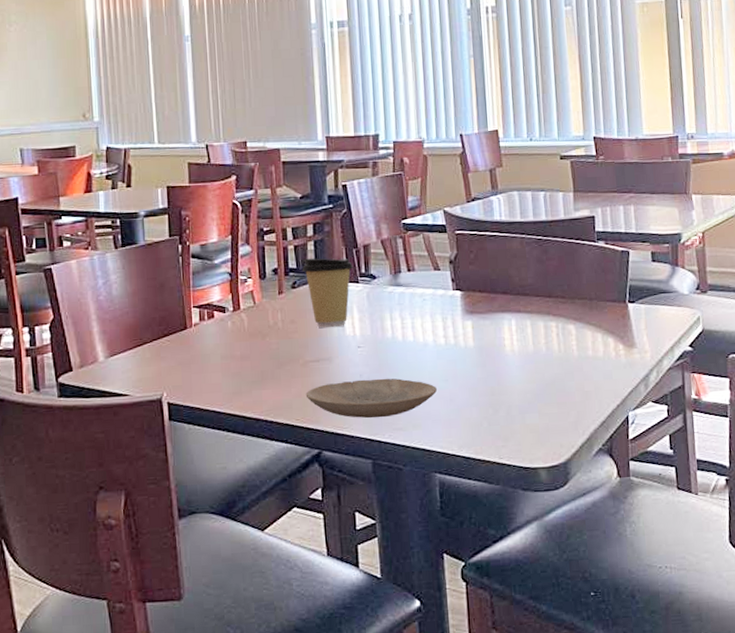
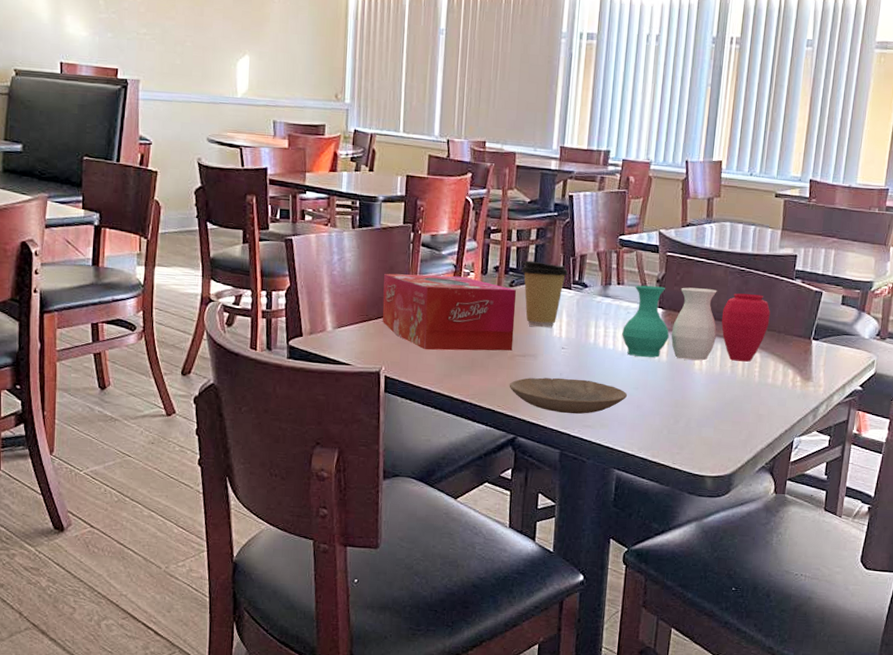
tissue box: none [155,284,304,369] -> present [382,273,517,351]
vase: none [421,263,579,346] -> present [622,285,771,363]

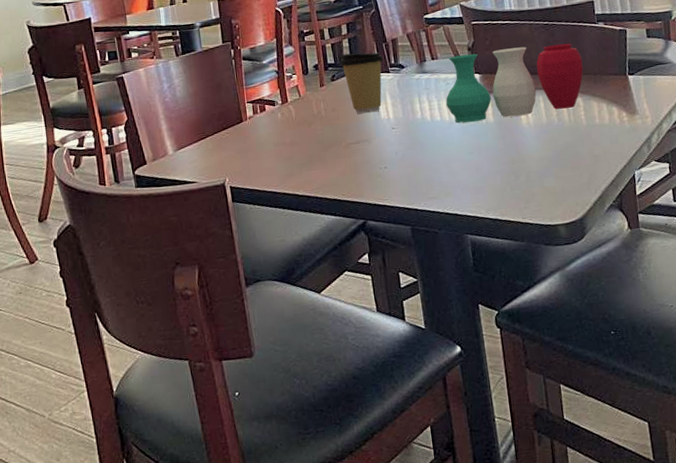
tissue box: present [382,273,517,351] -> none [213,80,346,155]
plate: present [509,377,627,414] -> none [349,154,464,191]

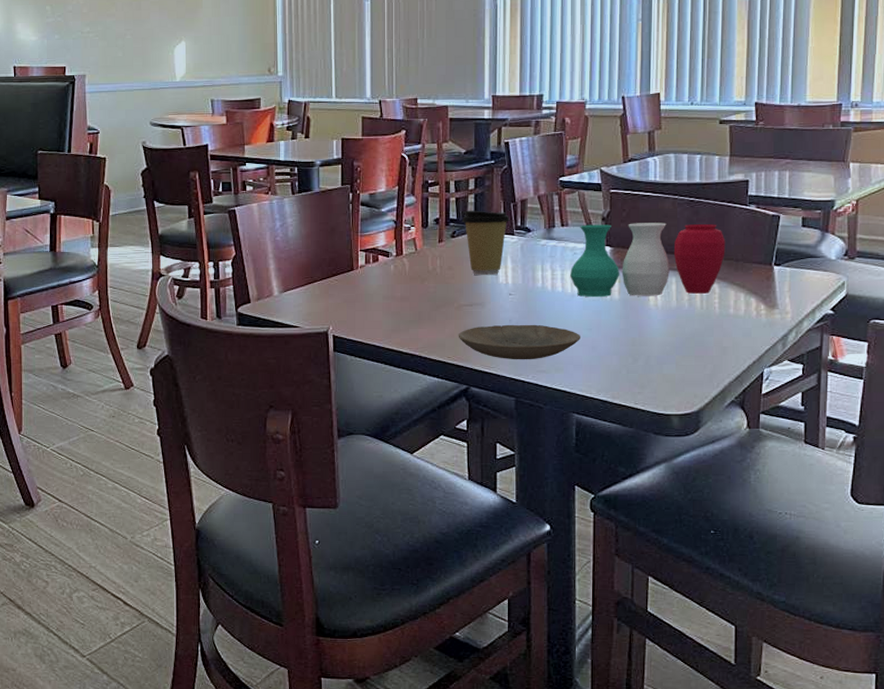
plate: none [349,154,464,191] -> present [458,324,580,360]

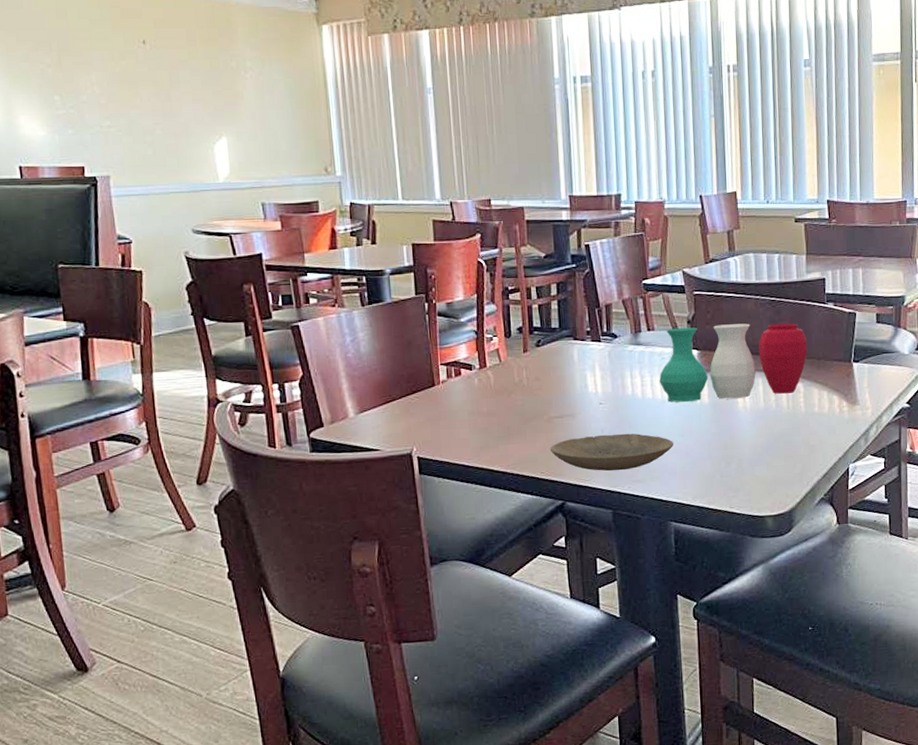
coffee cup: present [461,210,511,276] -> none [546,317,596,386]

